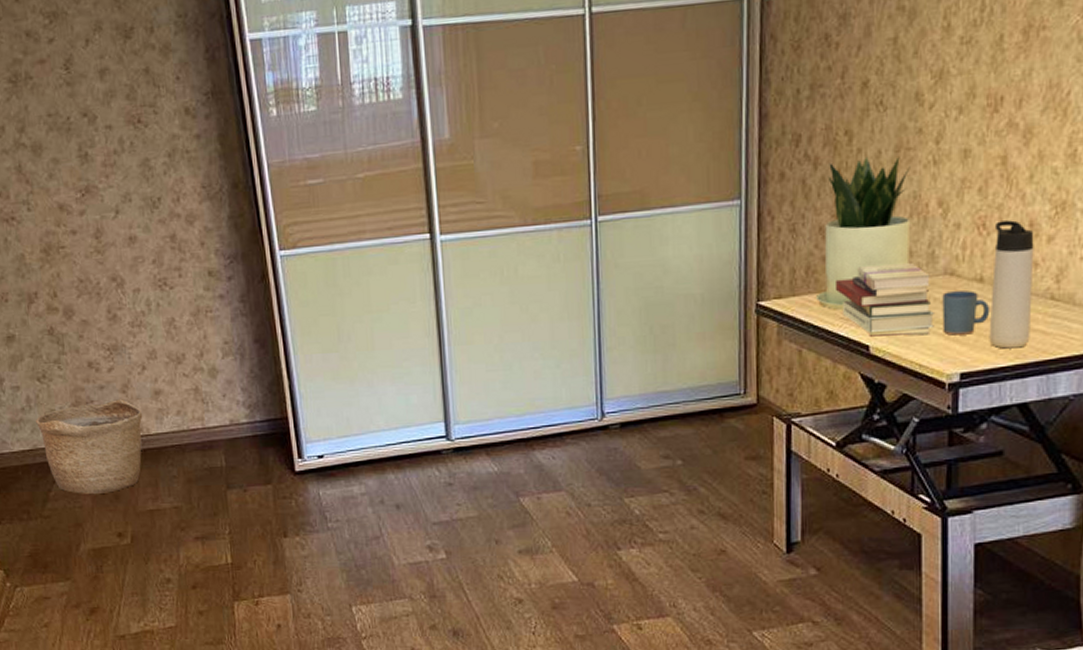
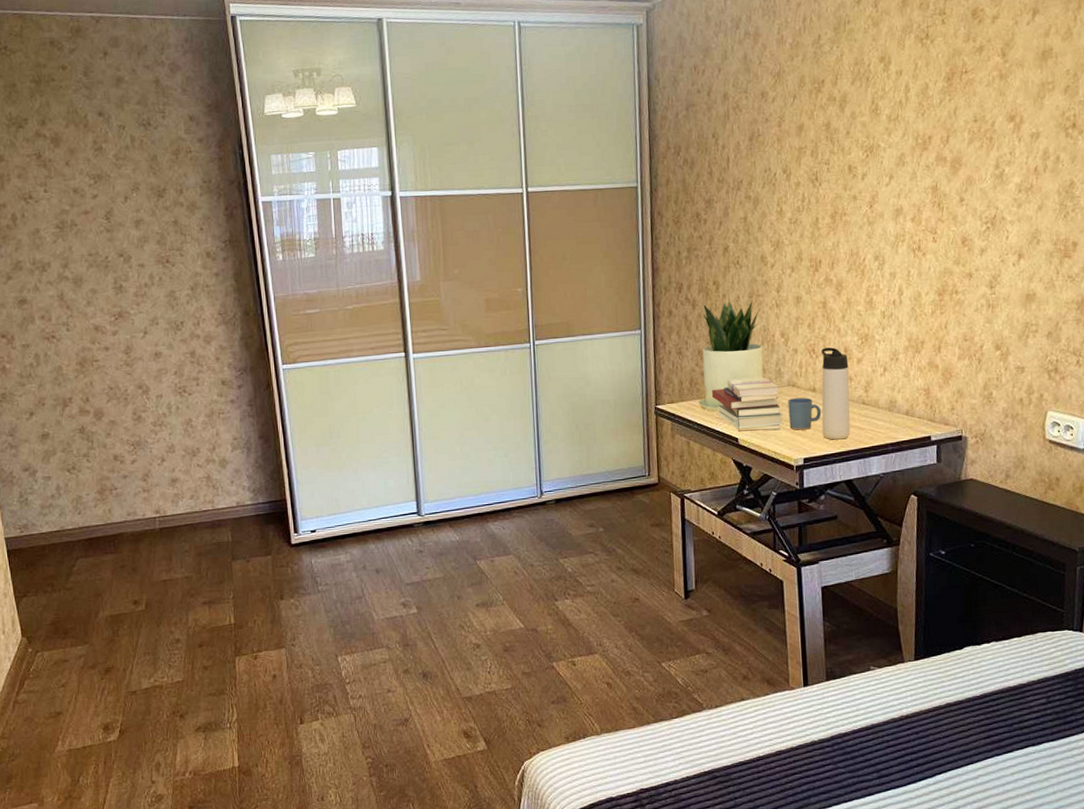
basket: present [35,399,143,495] -> none [63,486,161,568]

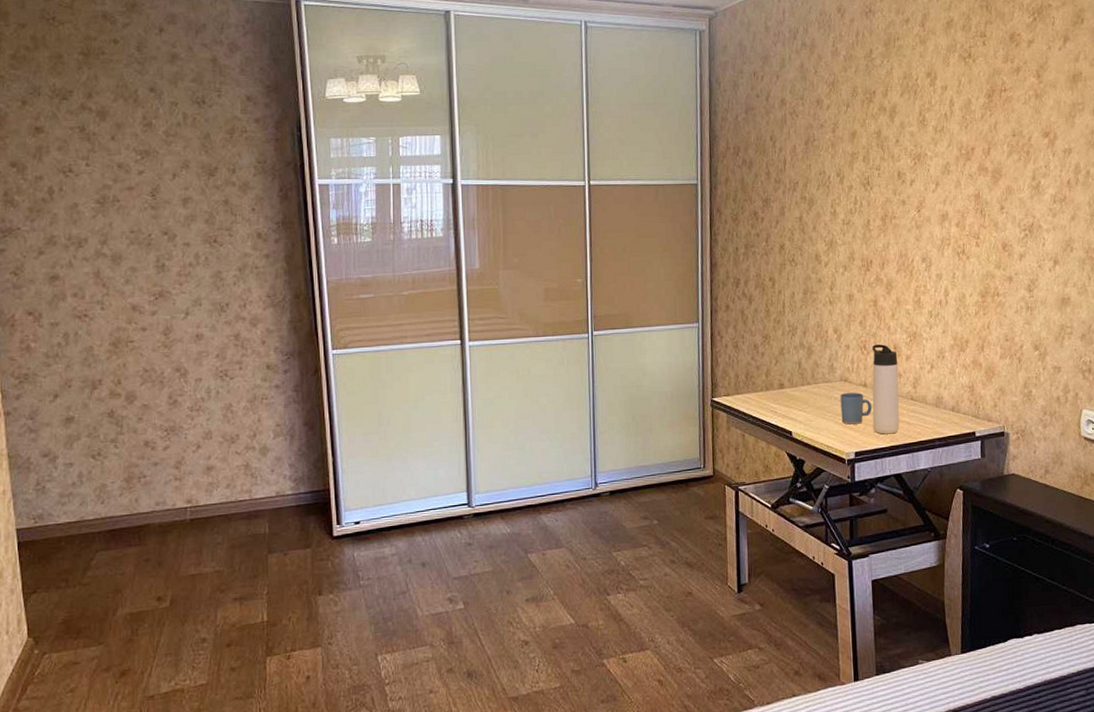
planter: present [698,300,764,413] -> none [754,296,817,406]
books: present [711,378,783,432] -> none [766,372,836,425]

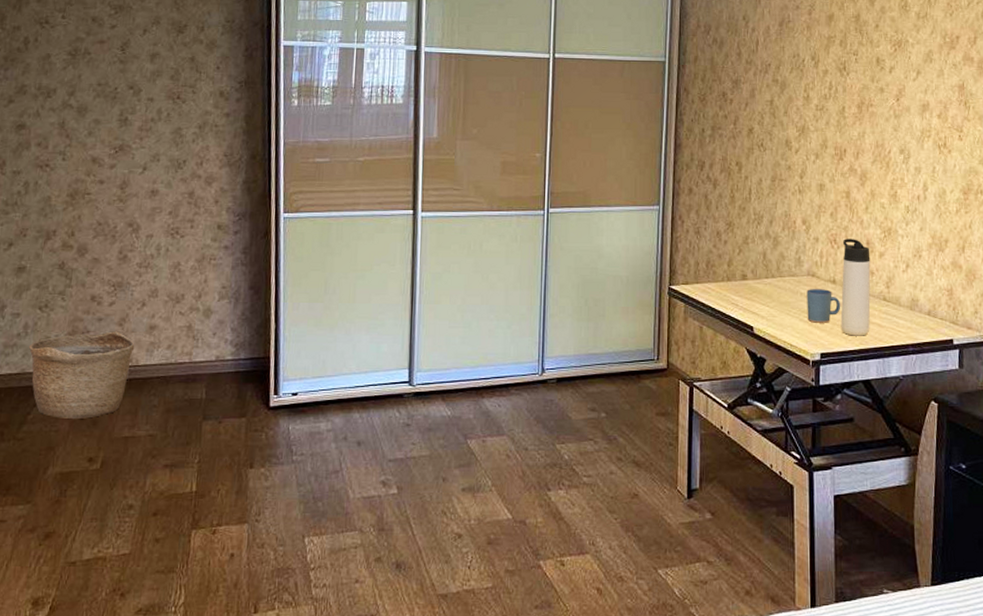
basket: none [85,474,193,562] -> present [28,331,135,420]

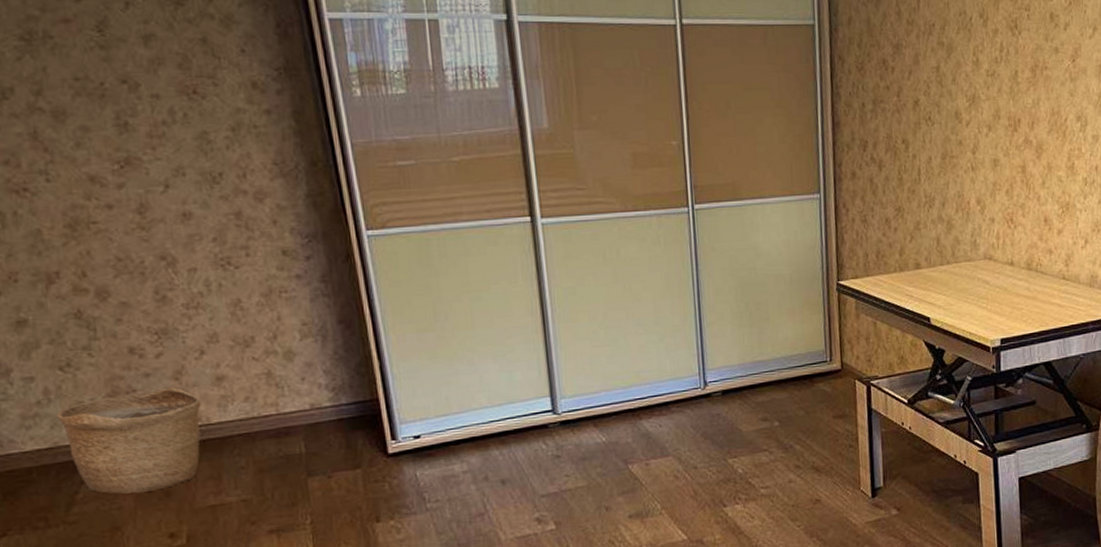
mug: present [806,289,841,323] -> none [984,272,1020,308]
thermos bottle: present [840,239,871,336] -> none [1019,216,1050,319]

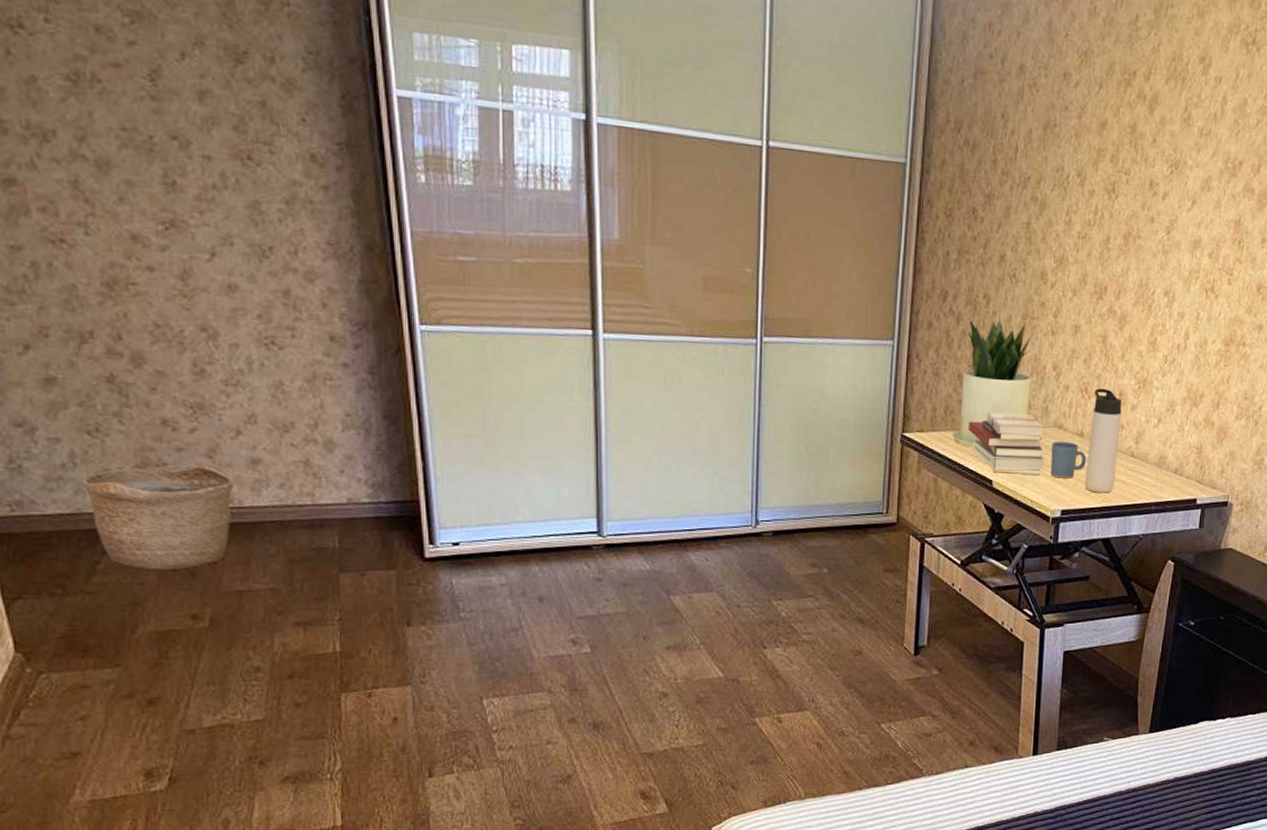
planter: none [886,161,958,289] -> present [952,319,1034,449]
books: none [900,250,979,310] -> present [967,412,1044,475]
mug: none [984,272,1020,308] -> present [1050,442,1087,479]
thermos bottle: none [1019,216,1050,319] -> present [1084,388,1123,493]

